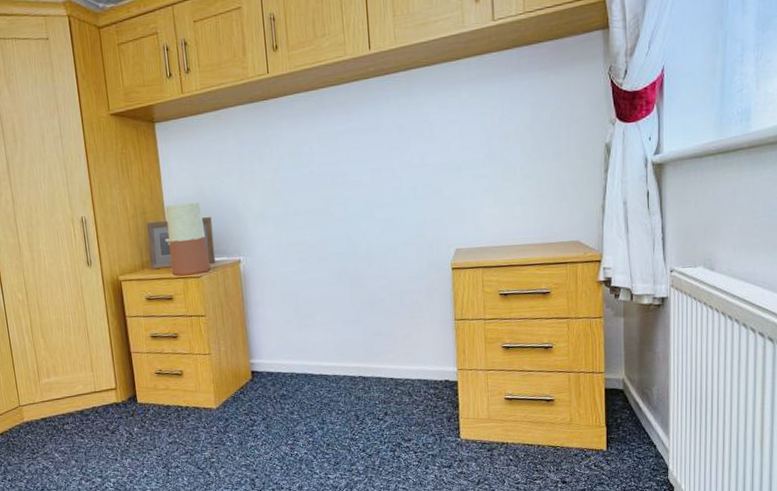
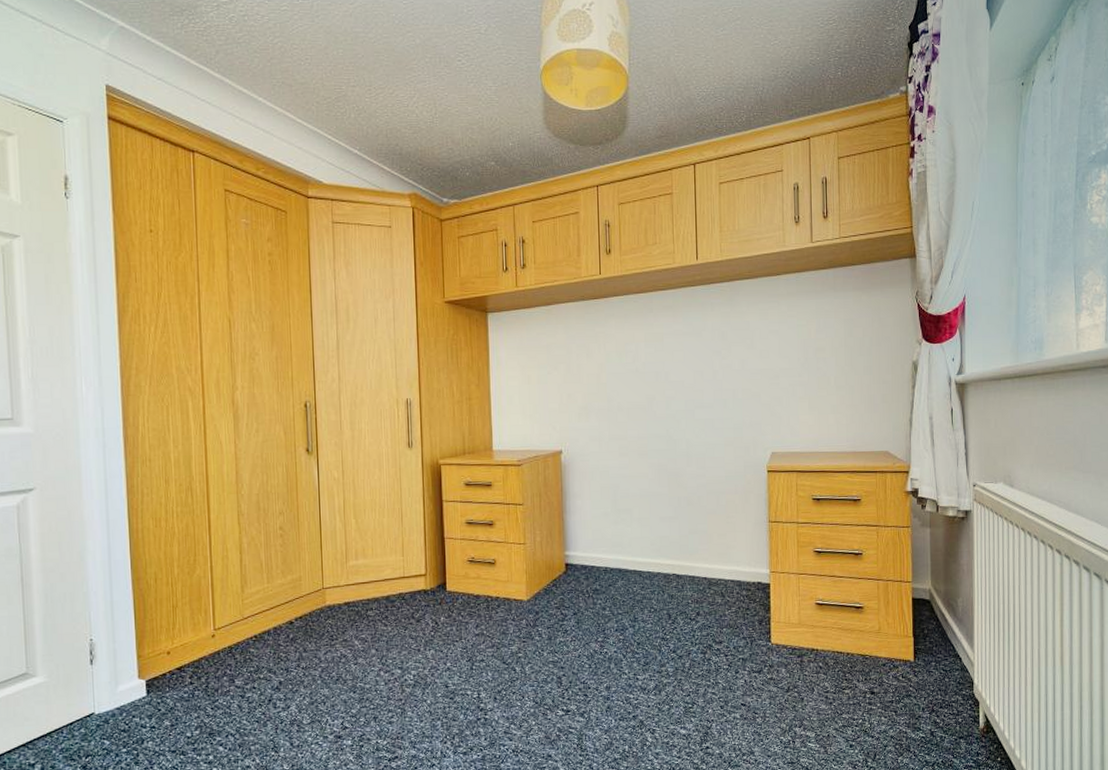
picture frame: present [146,217,216,270] -> none [470,407,538,456]
vase: present [165,202,211,277] -> none [491,391,532,463]

